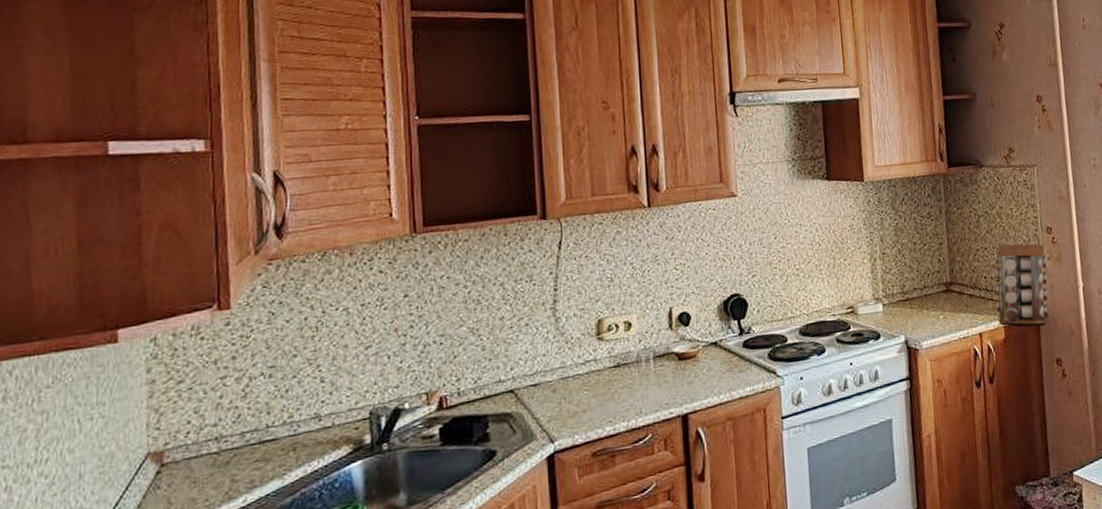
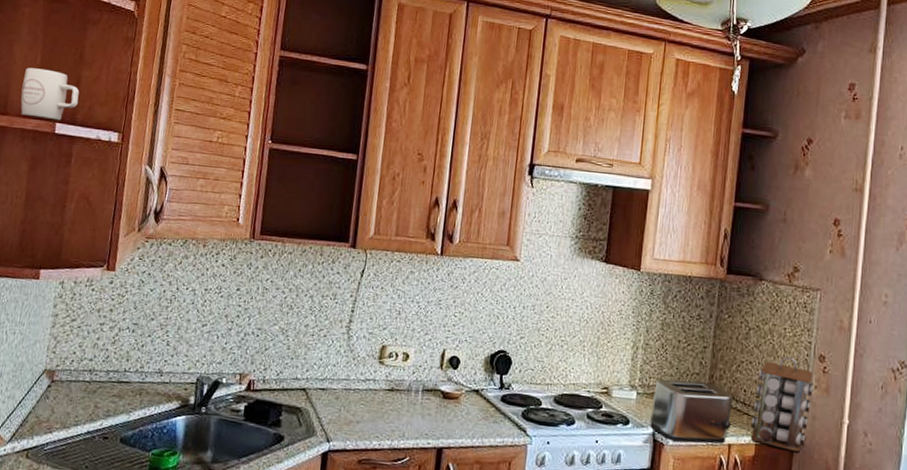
mug: none [46,76,138,142] -> present [20,67,80,122]
toaster: none [899,277,979,345] -> present [650,378,734,445]

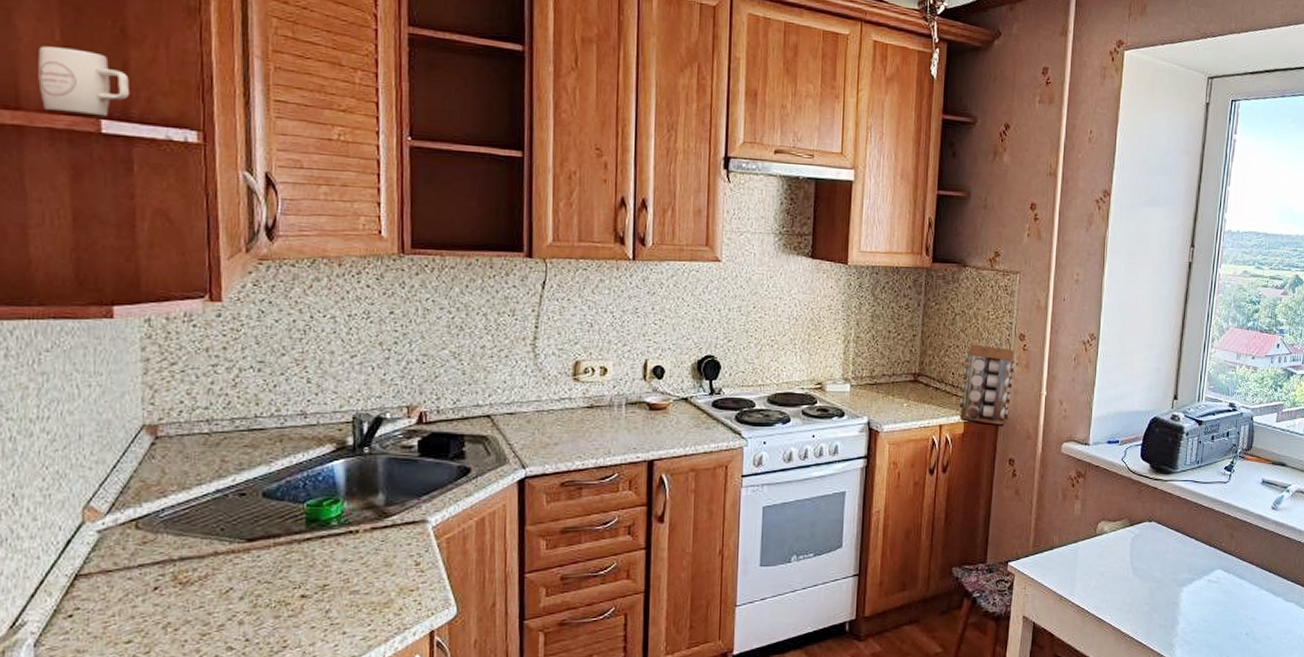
toaster: present [650,378,734,445] -> none [865,368,943,429]

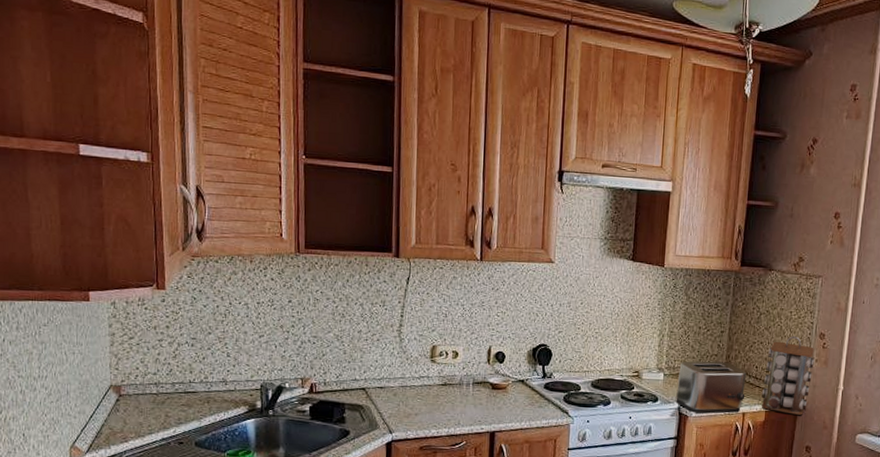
mug: present [38,46,131,118] -> none [36,86,100,143]
toaster: none [865,368,943,429] -> present [676,361,747,415]

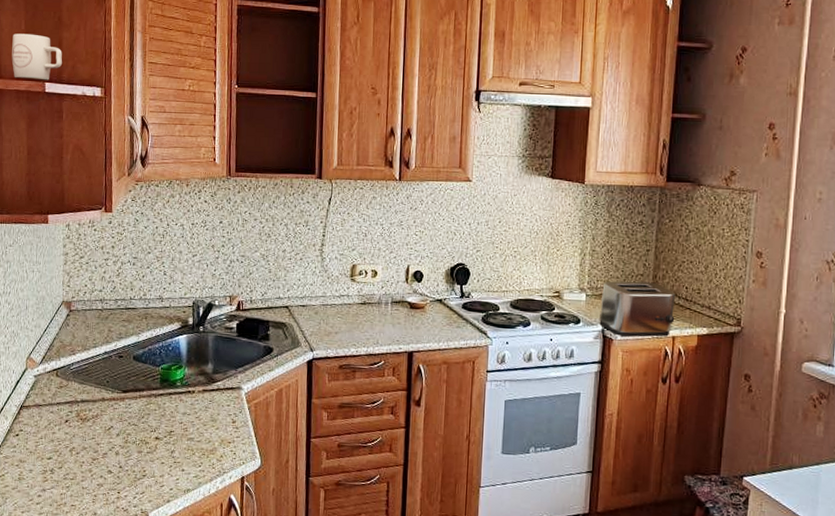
mug: none [36,86,100,143] -> present [11,33,63,82]
spice rack: present [761,336,814,417] -> none [692,255,751,343]

